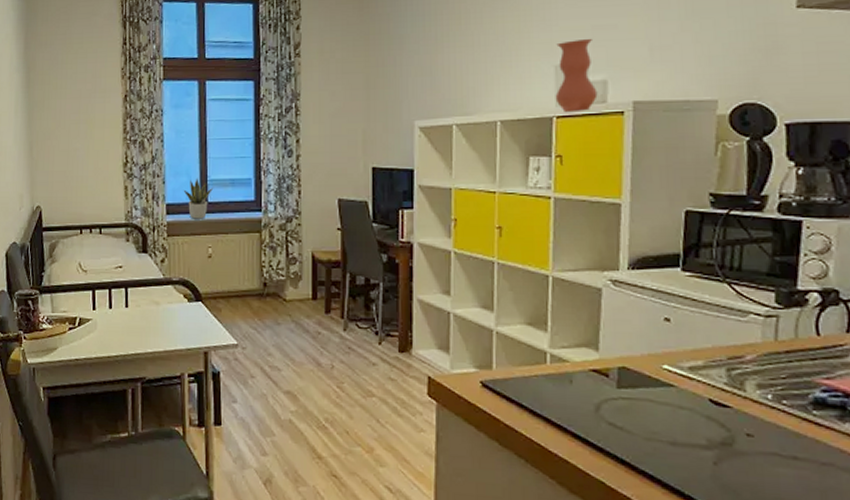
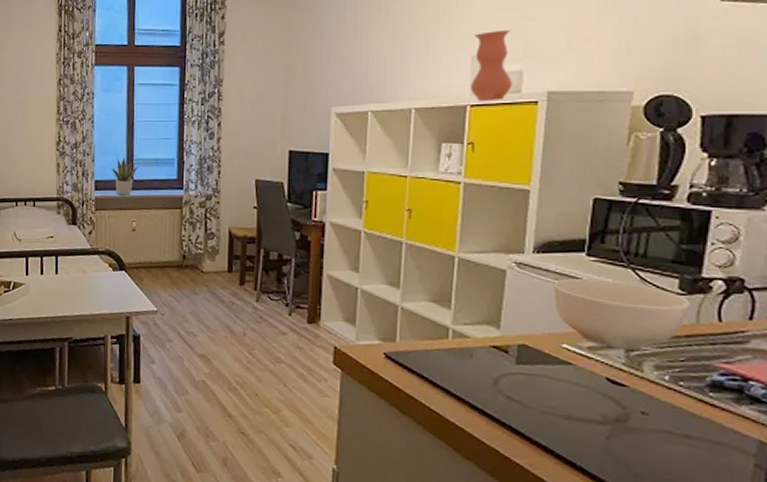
bowl: none [650,295,788,369] -> present [553,278,690,350]

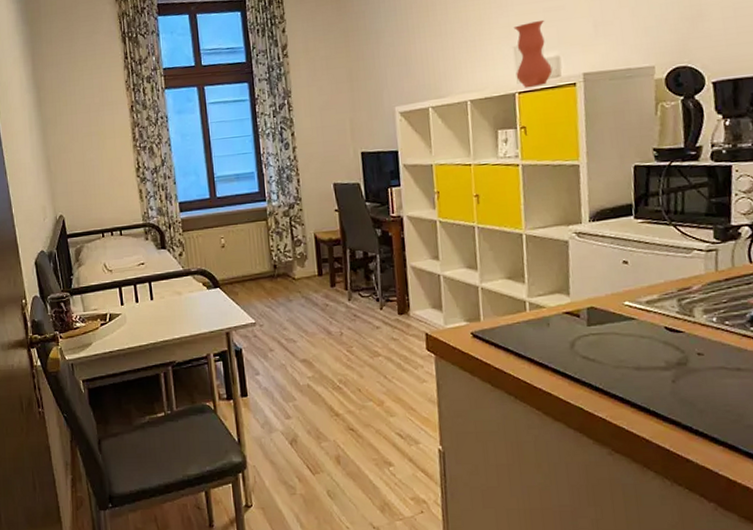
potted plant: present [111,156,139,195] -> none [193,175,221,214]
bowl: present [553,278,690,350] -> none [610,238,725,300]

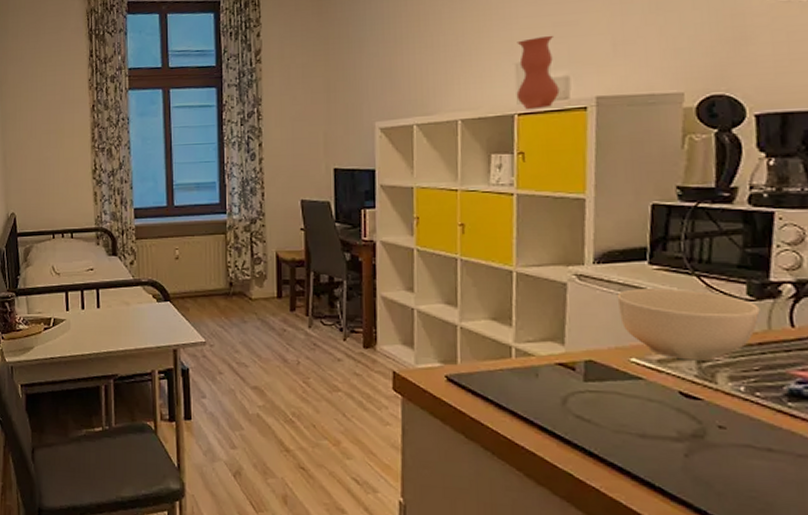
bowl: none [610,238,725,300] -> present [617,289,760,361]

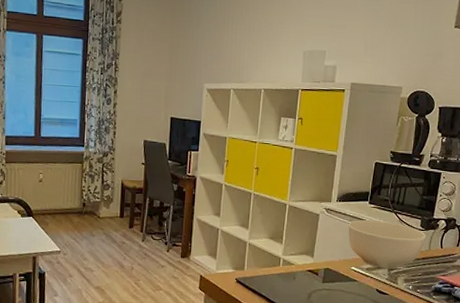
vase: present [516,35,560,110] -> none [302,33,330,87]

